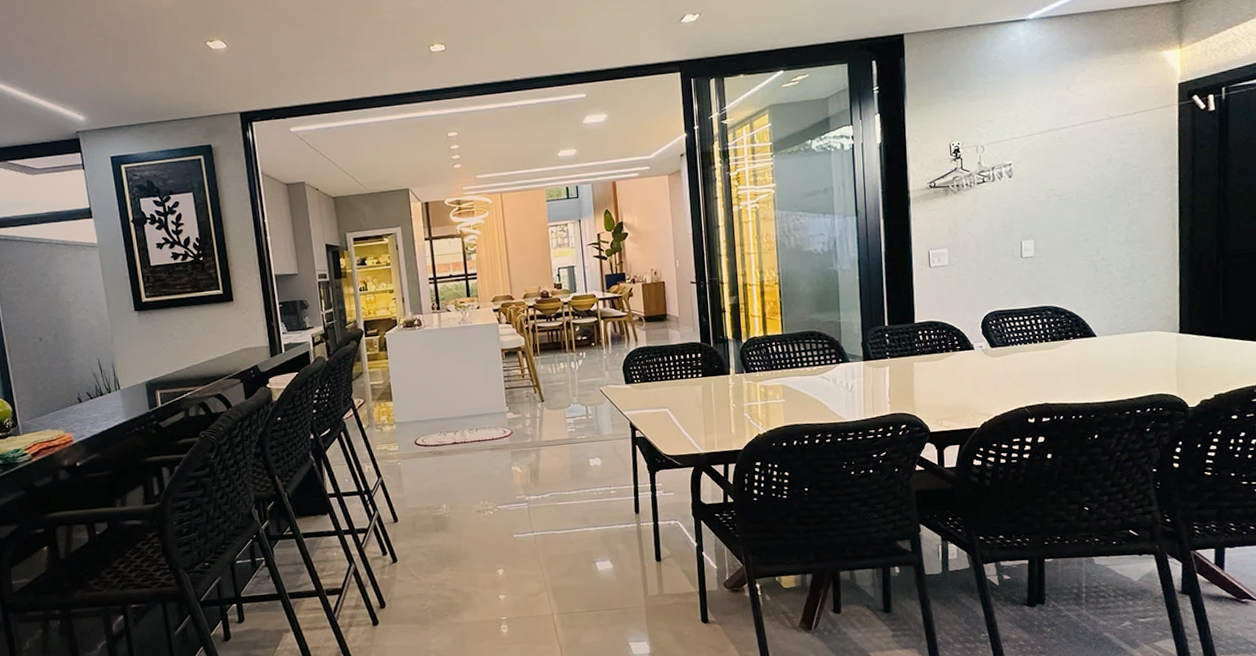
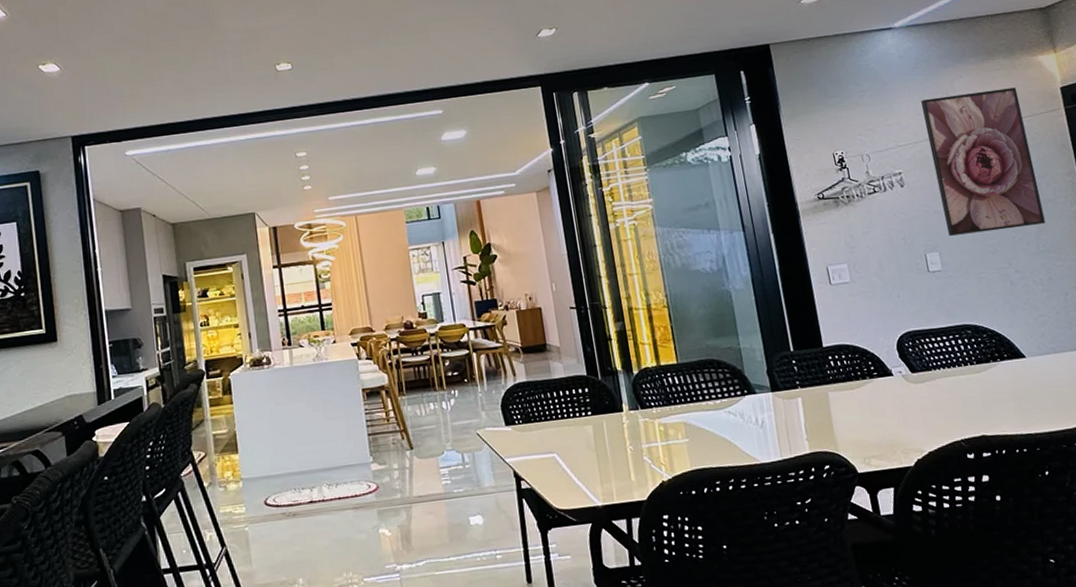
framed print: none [1041,82,1139,225] -> present [921,87,1046,236]

